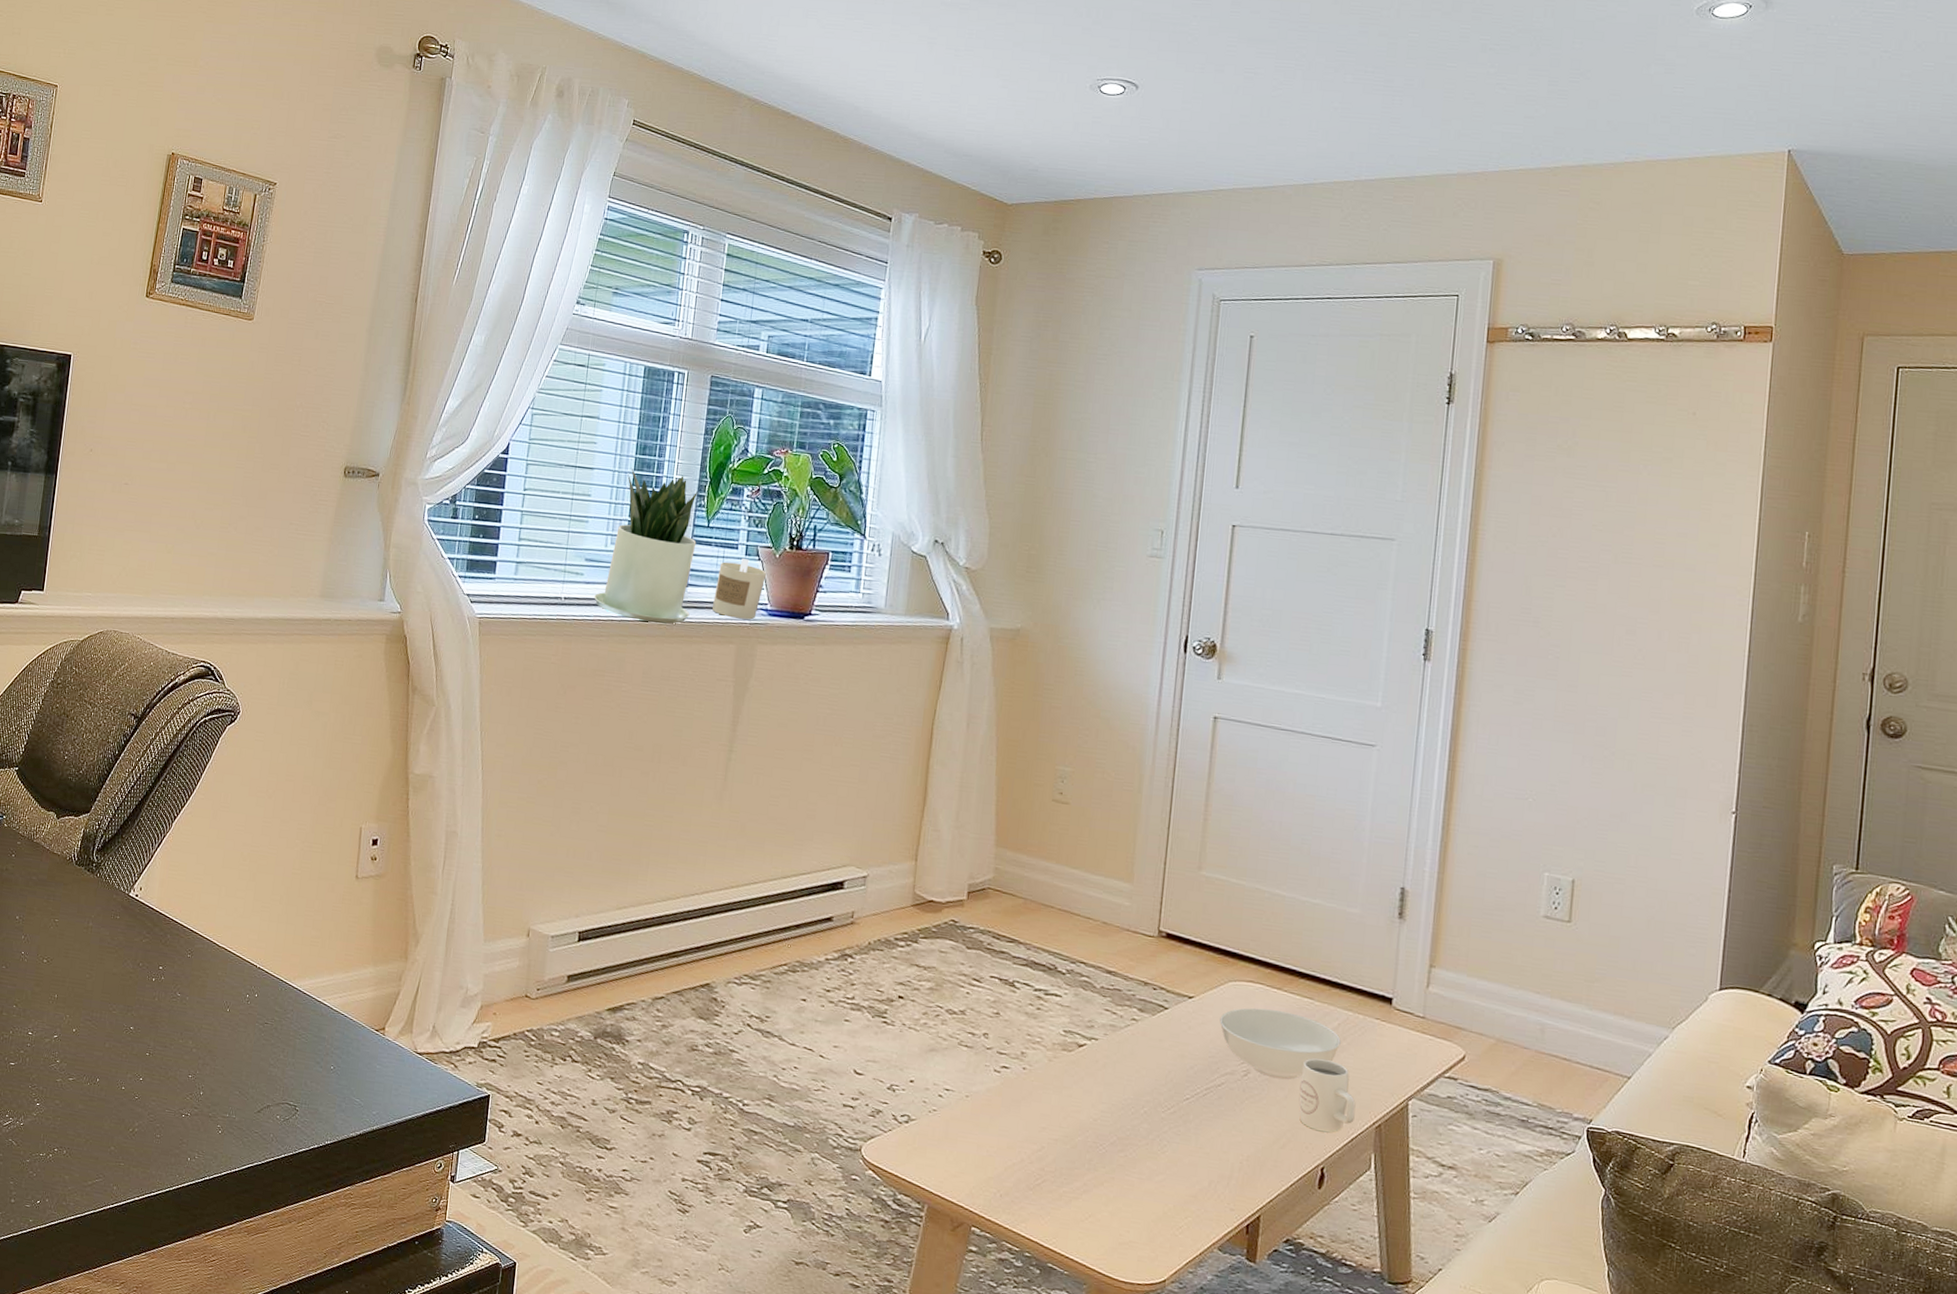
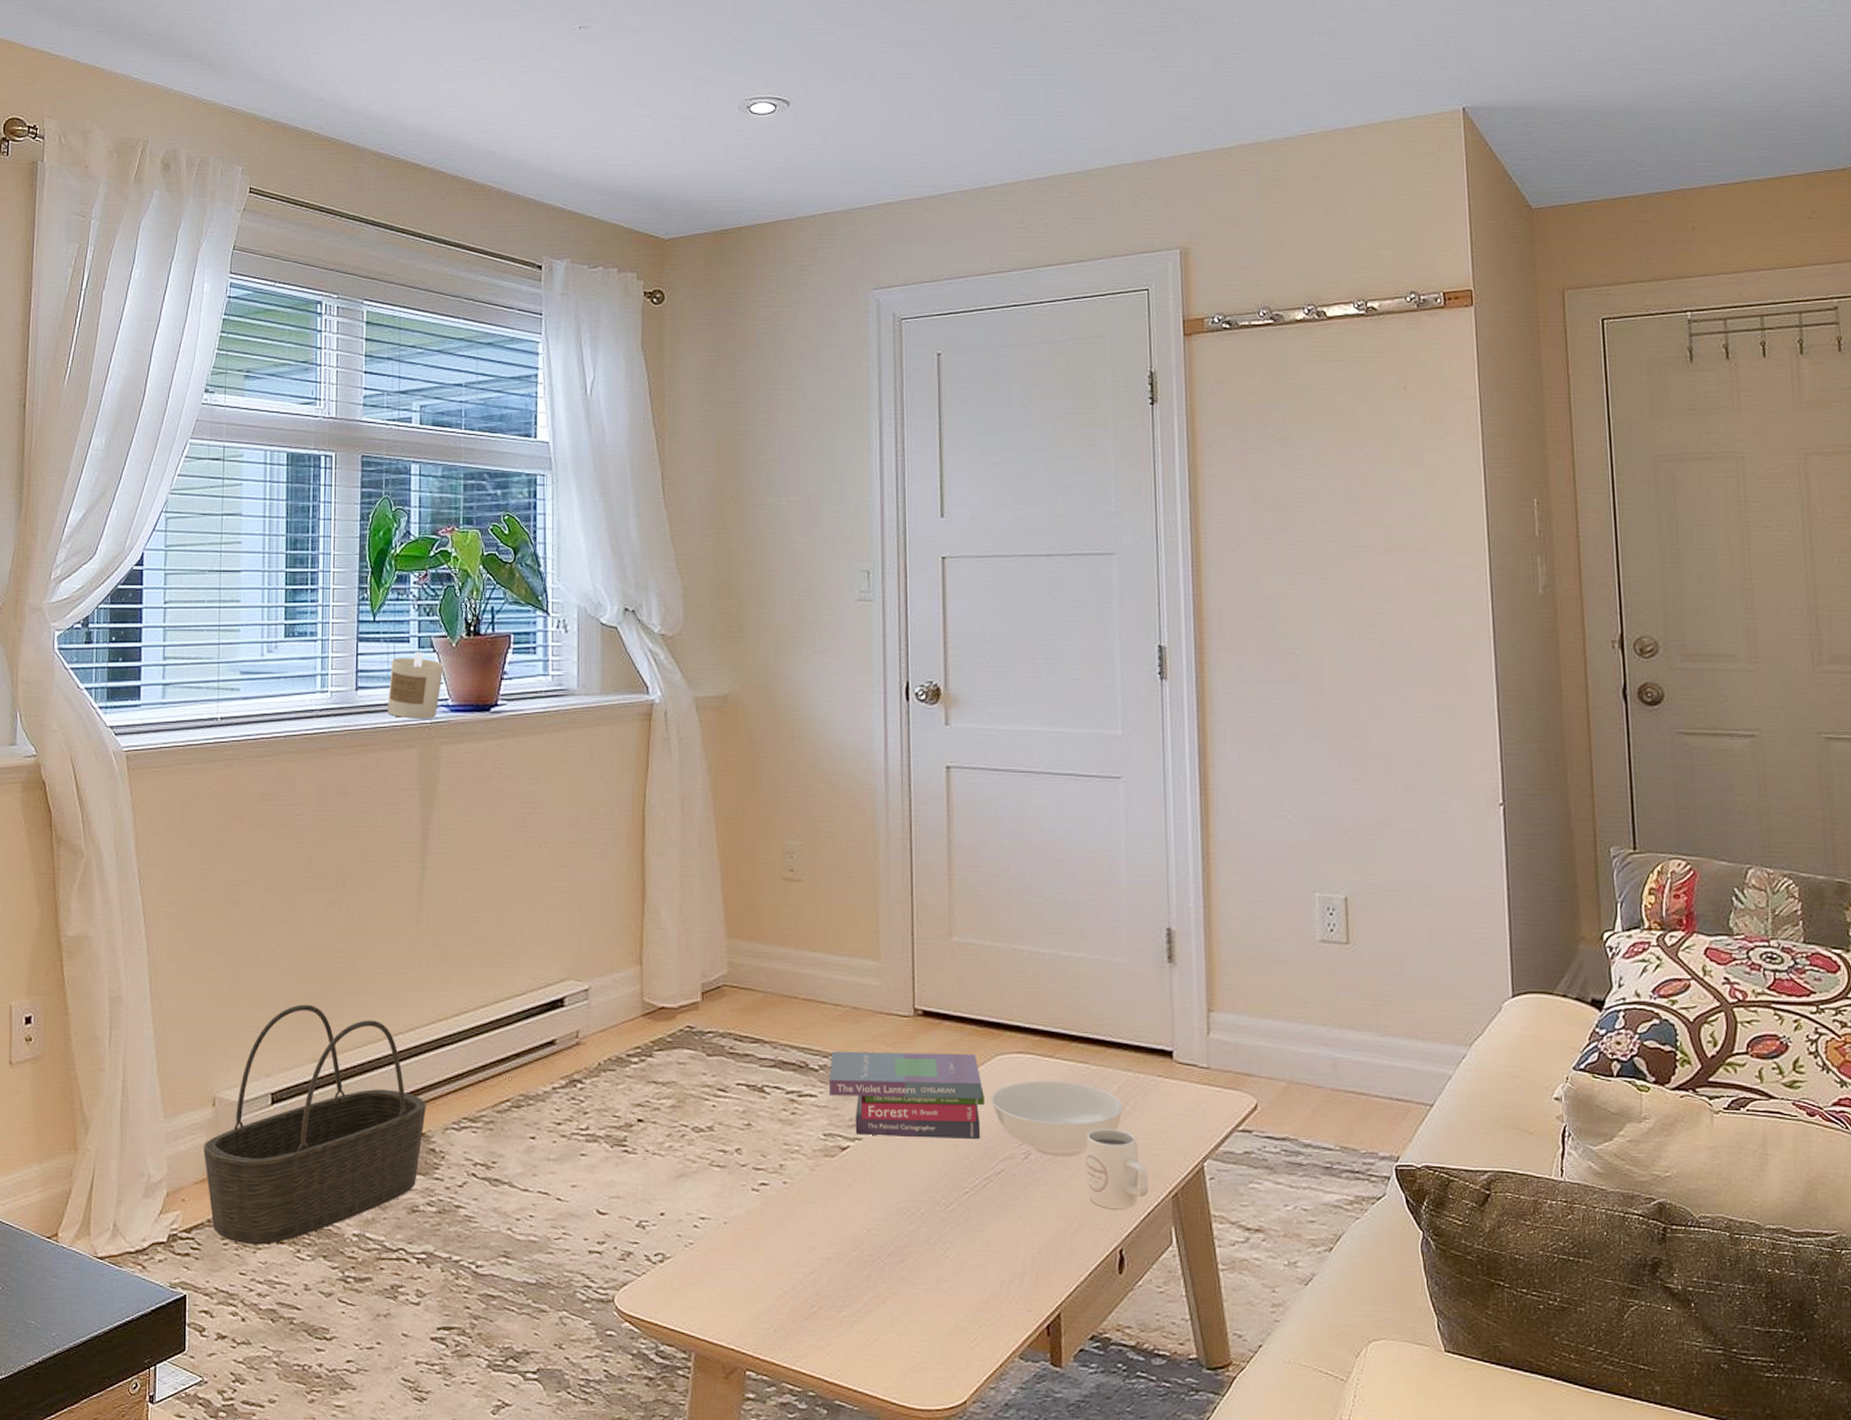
basket: none [515,857,713,1062] -> present [203,1004,426,1245]
planter: present [594,467,699,624] -> none [254,565,363,735]
books: none [1073,958,1214,1053] -> present [829,1051,984,1139]

